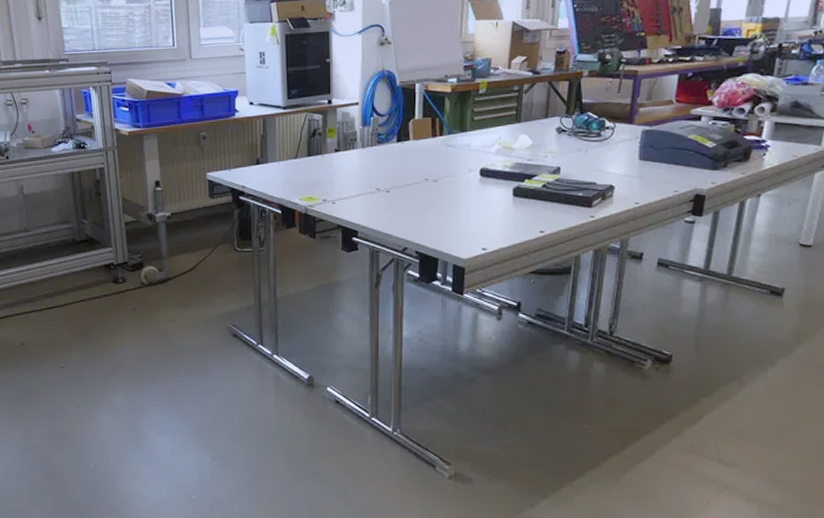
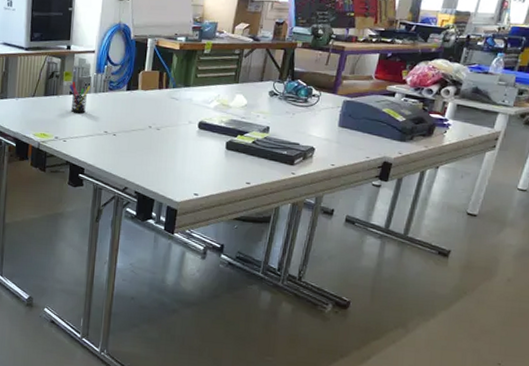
pen holder: none [333,138,357,172] -> present [69,81,91,114]

